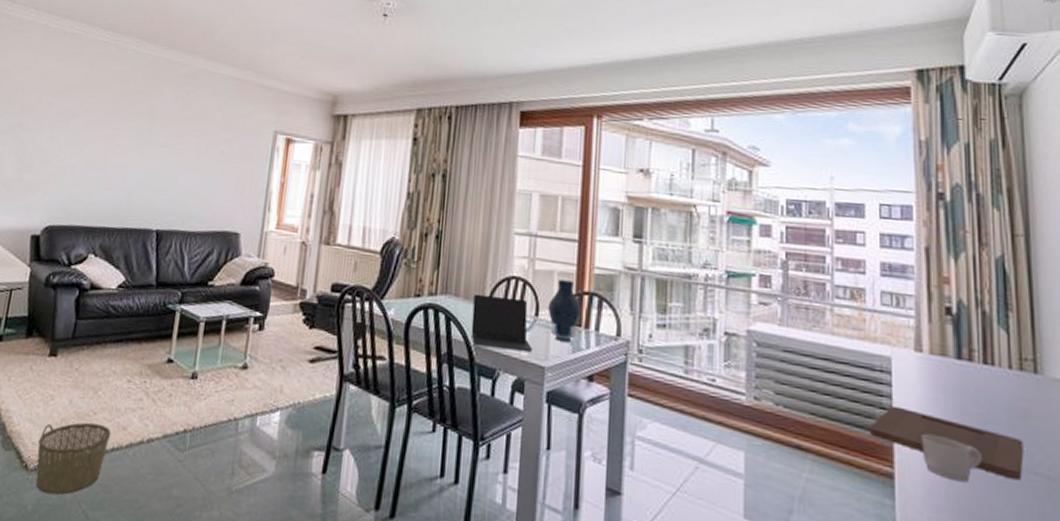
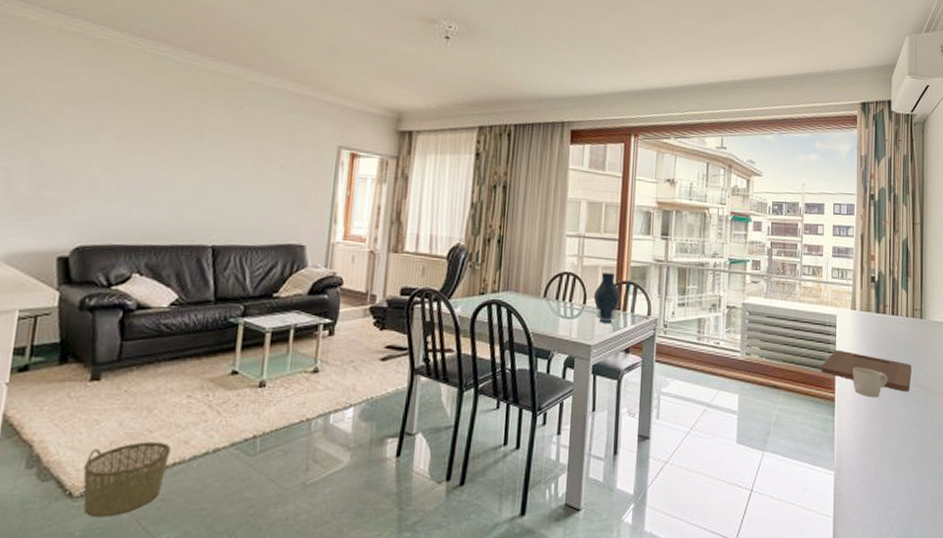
laptop: present [471,293,532,351] -> none [529,288,581,333]

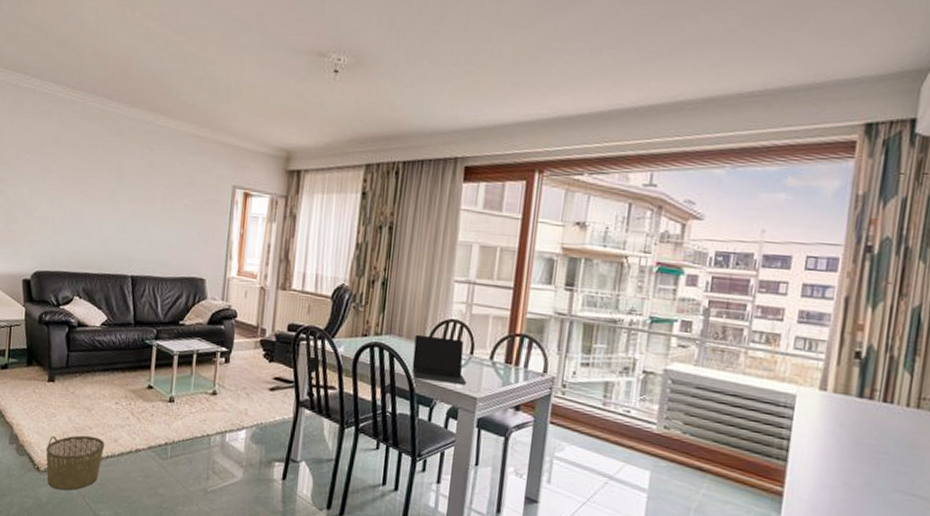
laptop: none [529,288,581,333] -> present [412,334,466,384]
vase: present [593,273,621,323] -> none [481,323,513,377]
cutting board: present [820,350,912,392] -> none [765,436,908,501]
mug: present [852,367,888,398] -> none [812,459,868,501]

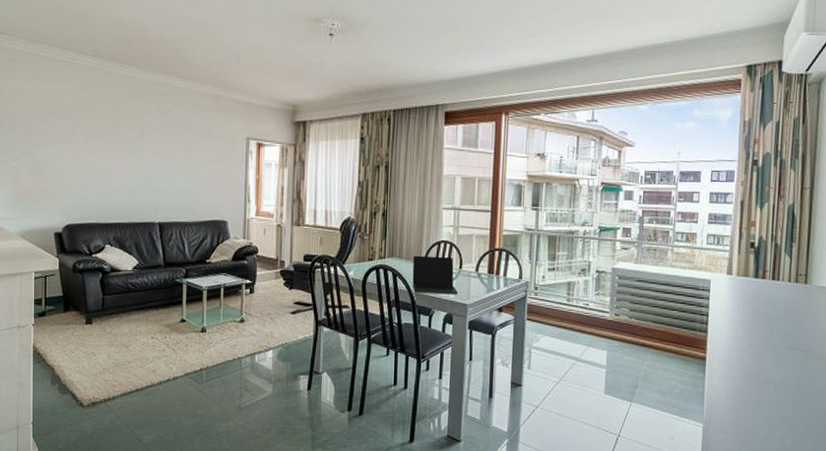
basket: present [46,435,105,491] -> none [88,369,144,422]

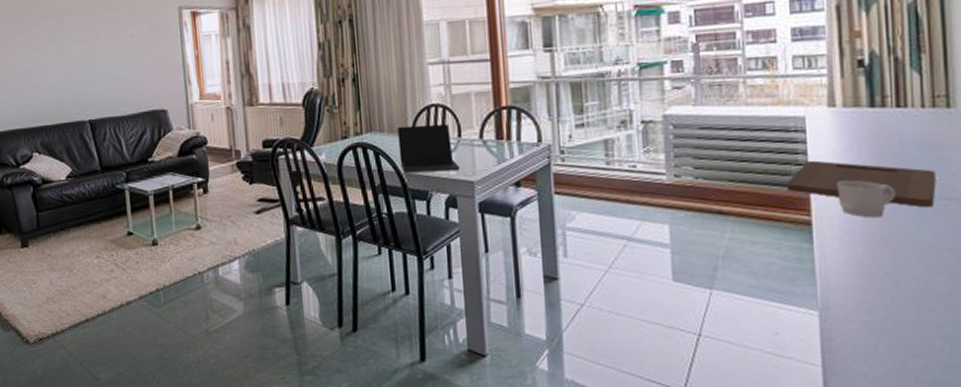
cutting board: none [691,312,792,354] -> present [785,160,936,208]
mug: none [725,329,765,359] -> present [836,179,897,218]

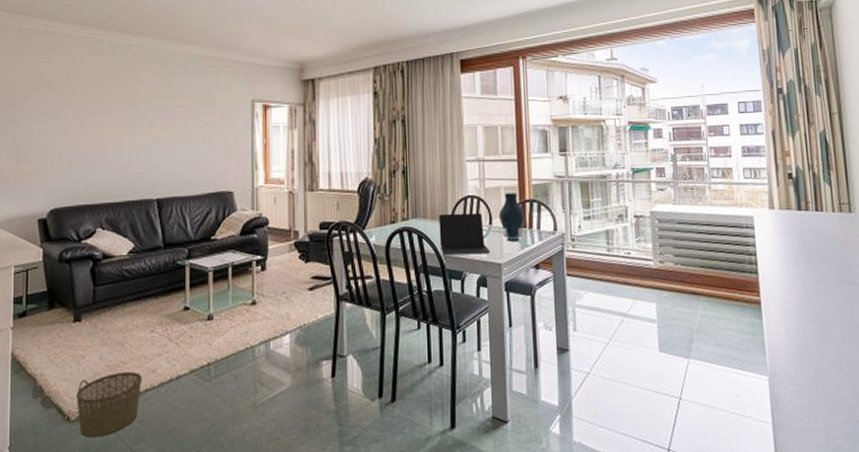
basket: none [32,296,94,360] -> present [76,371,143,438]
vase: none [469,99,502,156] -> present [498,193,526,242]
cutting board: present [785,160,936,208] -> none [741,251,846,291]
mug: present [836,179,897,218] -> none [777,267,819,299]

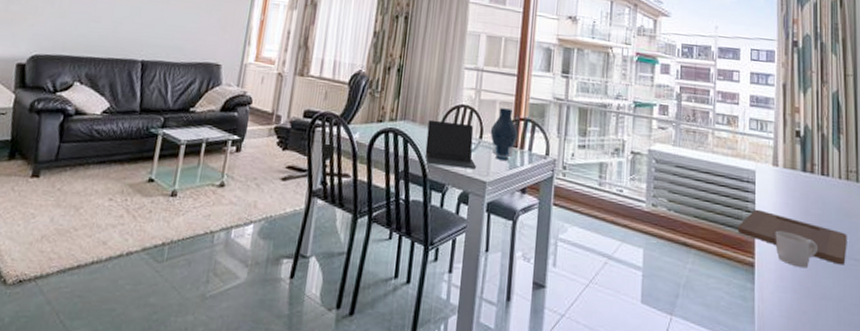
basket: present [76,371,143,438] -> none [14,238,92,307]
cutting board: none [741,251,846,291] -> present [737,209,847,265]
mug: none [777,267,819,299] -> present [775,230,819,269]

